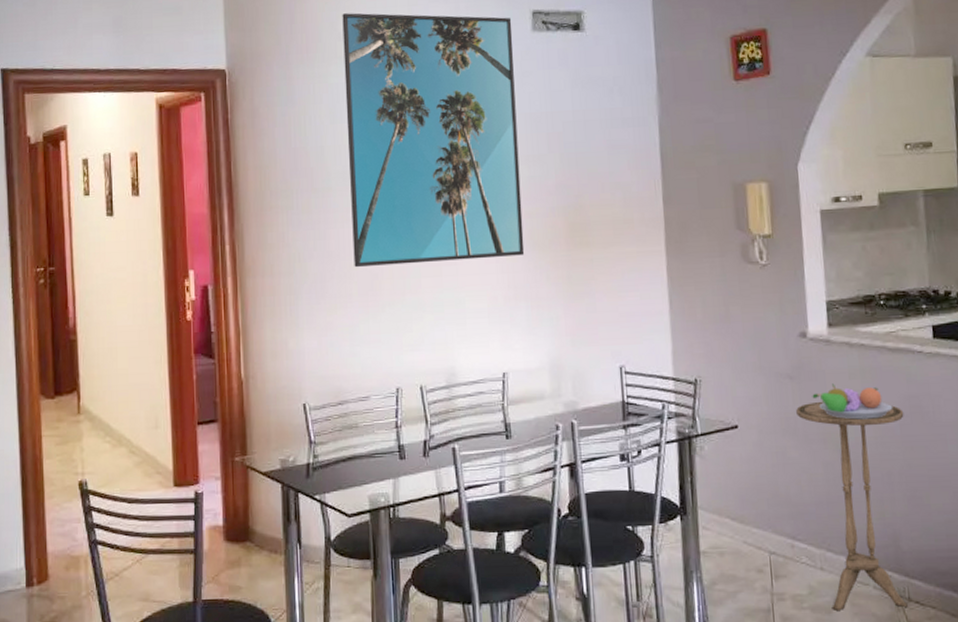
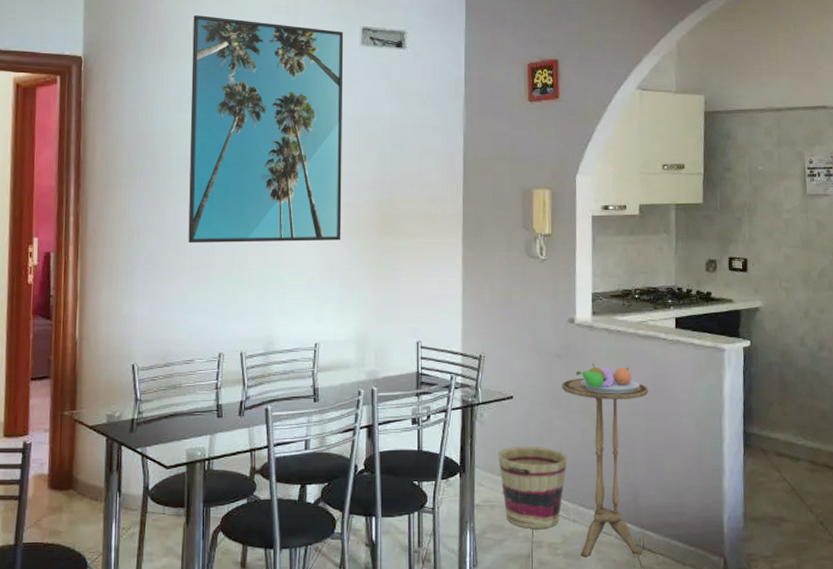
basket: none [724,482,809,578] -> present [497,446,567,529]

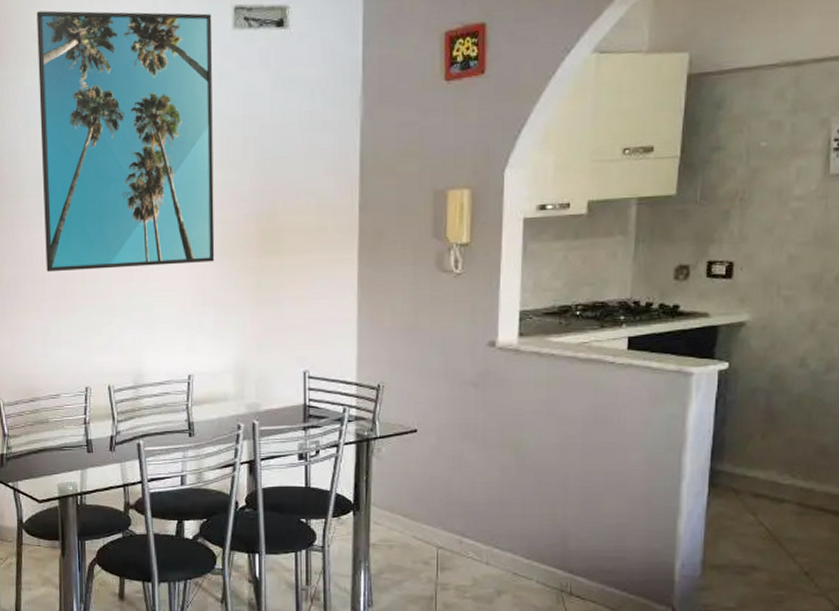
basket: present [497,446,567,529] -> none [397,483,481,570]
side table: present [562,378,649,557] -> none [477,408,587,601]
fruit bowl: present [575,363,640,394] -> none [495,392,577,427]

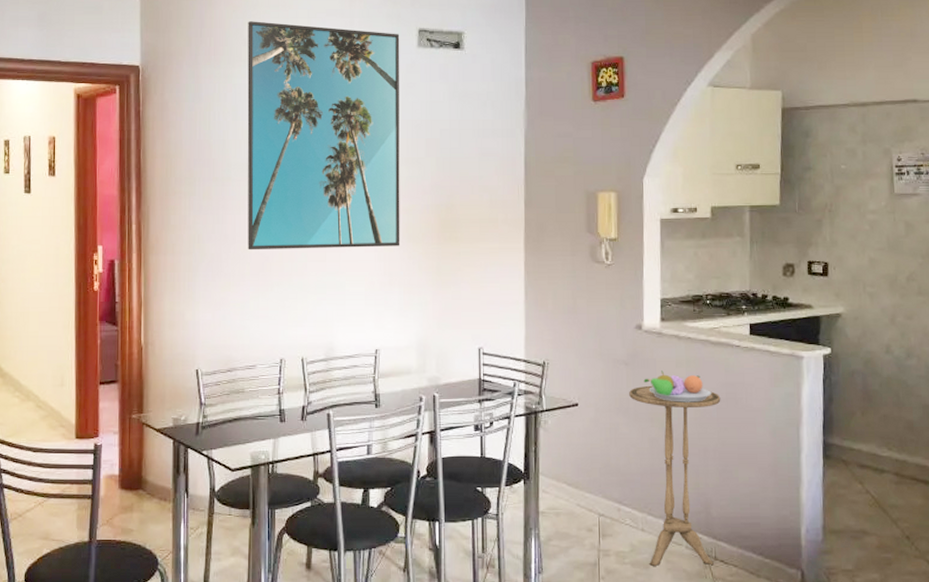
side table: none [477,408,587,601] -> present [629,385,721,566]
fruit bowl: none [495,392,577,427] -> present [643,370,712,402]

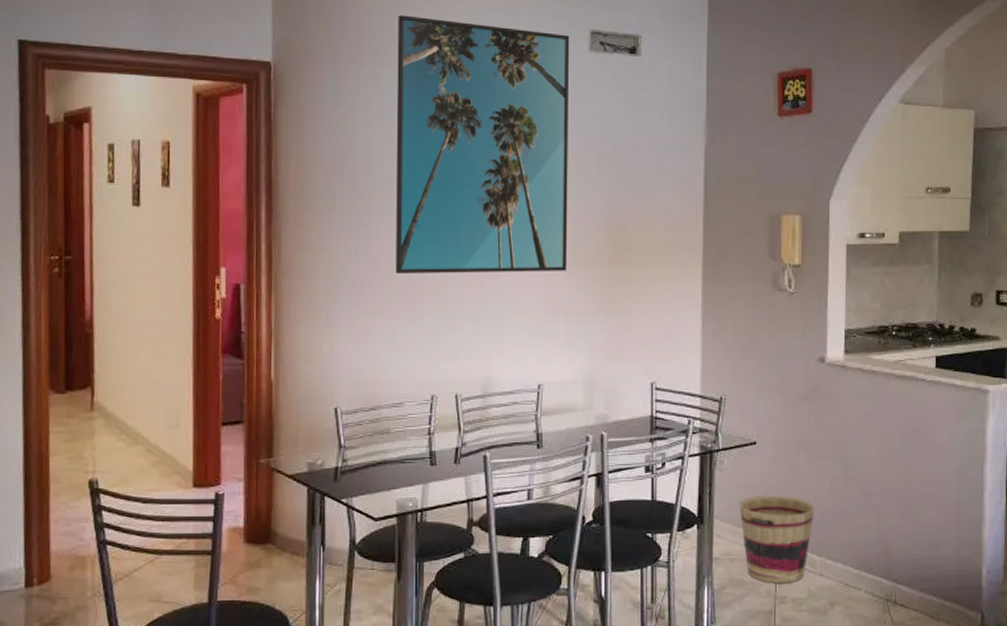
basket: none [562,454,635,537] -> present [739,495,815,583]
side table: present [629,385,721,566] -> none [810,422,905,612]
fruit bowl: present [643,370,712,402] -> none [825,406,896,440]

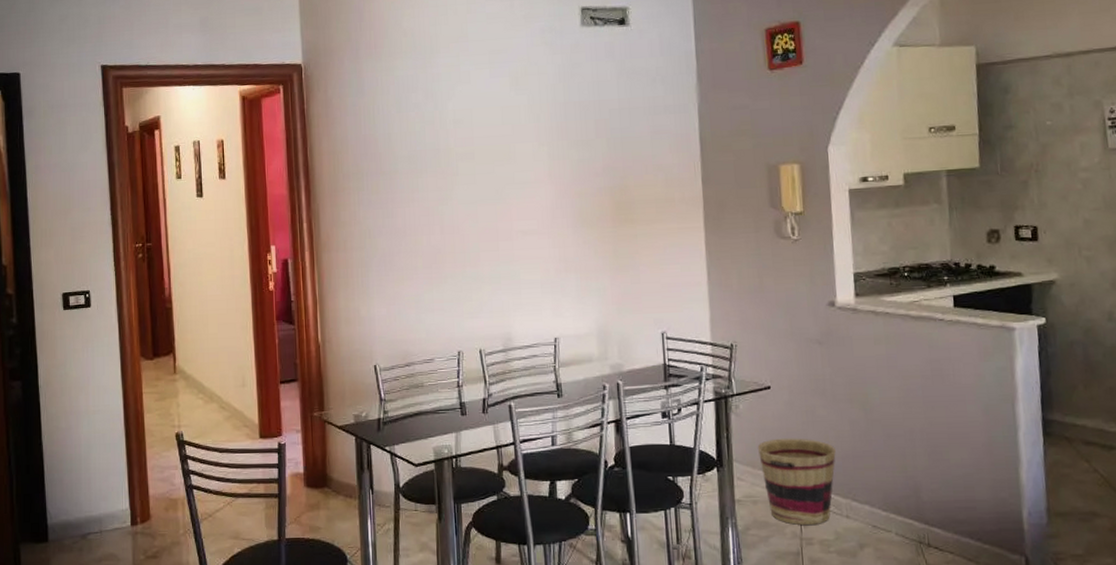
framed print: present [395,15,570,275] -> none [407,11,574,243]

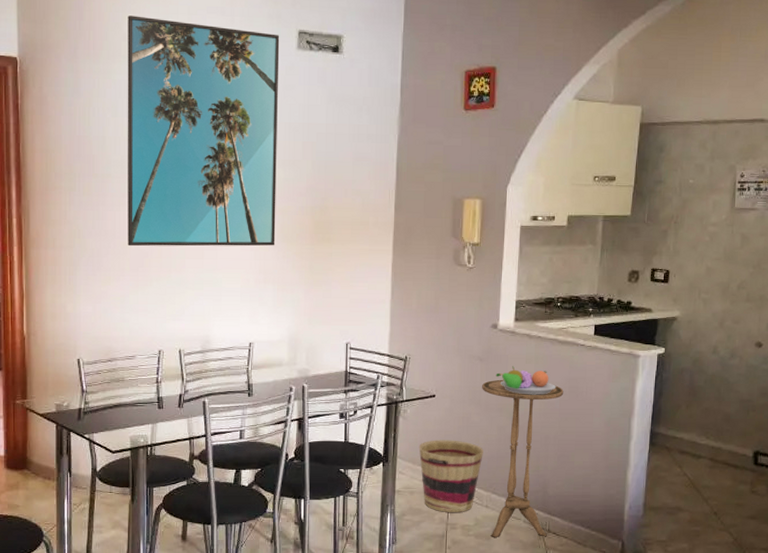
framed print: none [407,11,574,243] -> present [127,15,280,247]
side table: none [825,364,927,554] -> present [482,379,564,537]
fruit bowl: none [839,348,916,382] -> present [496,366,556,395]

